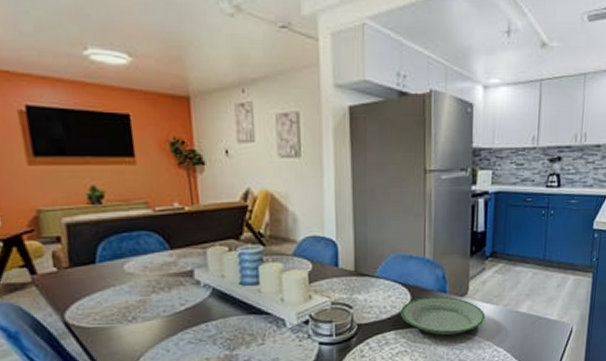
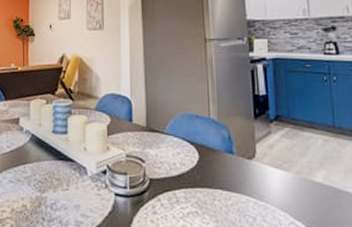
plate: present [400,296,486,336] -> none [189,157,277,201]

